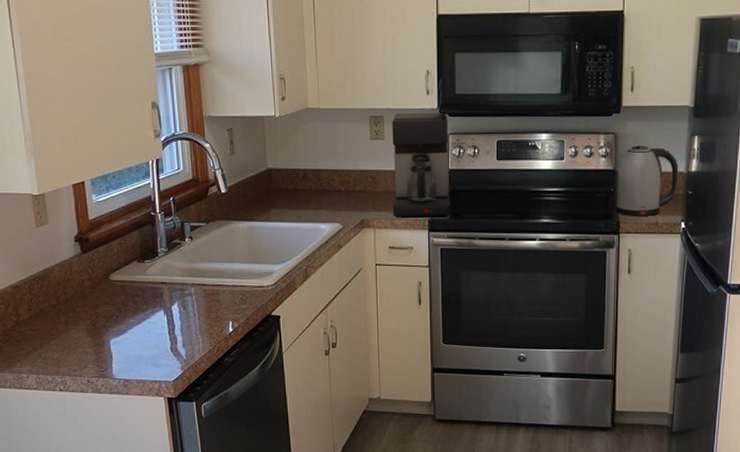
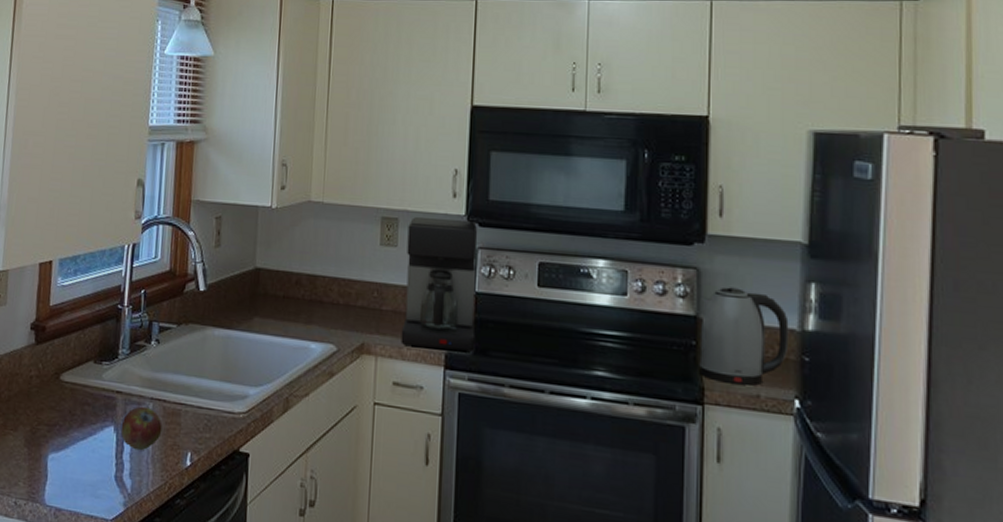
fruit: none [169,291,205,326] -> present [120,406,162,451]

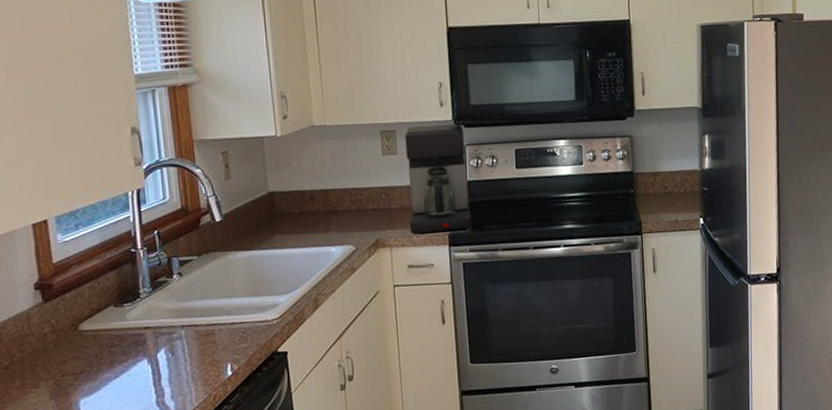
fruit: present [120,406,162,451] -> none [154,334,198,375]
kettle: present [699,287,789,386] -> none [634,146,694,216]

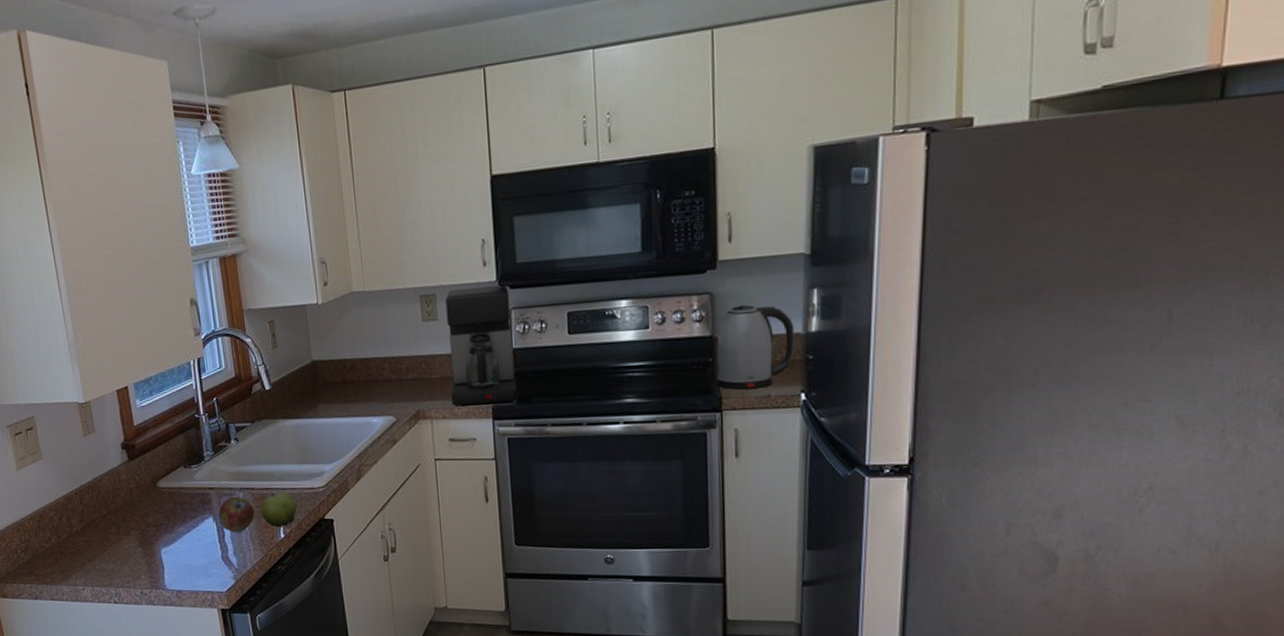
fruit: none [154,334,198,375] -> present [218,496,255,533]
fruit: none [205,326,247,364] -> present [260,491,297,526]
kettle: none [634,146,694,216] -> present [714,304,795,390]

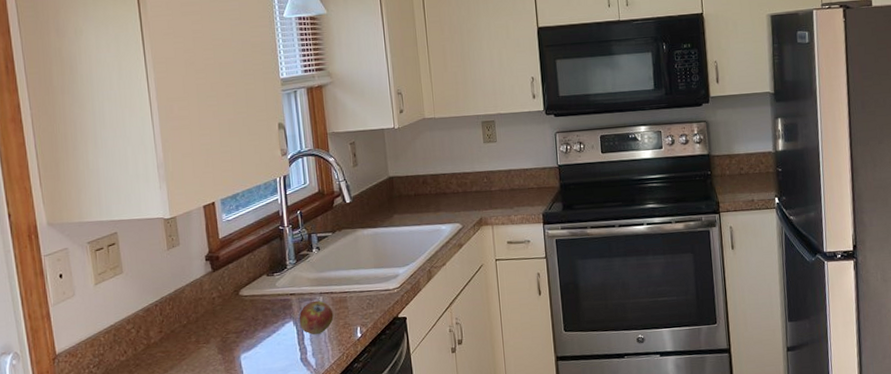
fruit: present [260,491,297,526] -> none [339,294,373,327]
coffee maker: present [445,284,518,405] -> none [503,113,563,213]
kettle: present [714,304,795,390] -> none [710,130,769,196]

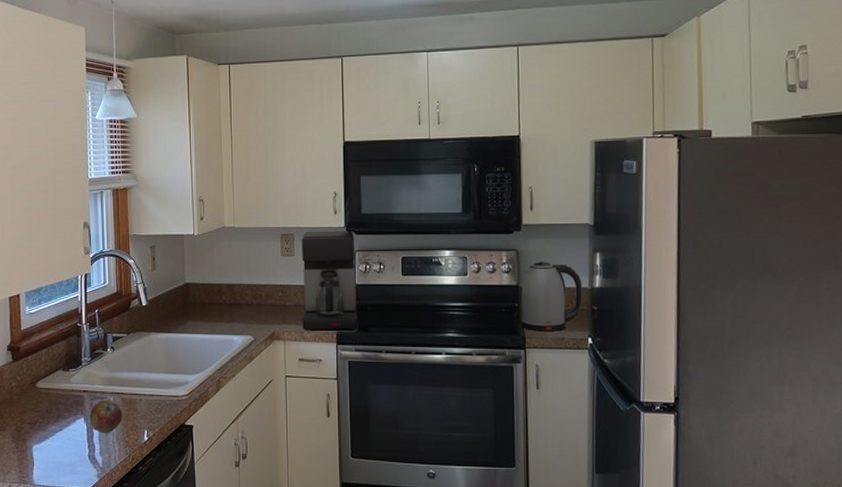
coffee maker: none [503,113,563,213] -> present [302,230,358,330]
kettle: none [710,130,769,196] -> present [519,261,583,331]

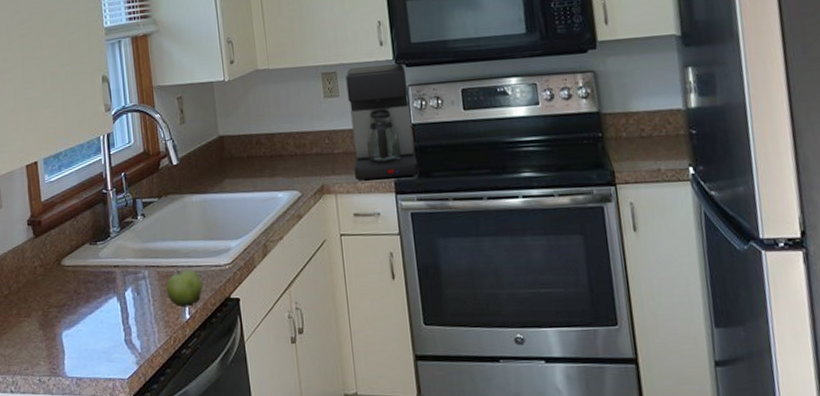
fruit: present [89,400,123,434] -> none [123,274,160,314]
fruit: none [128,397,161,429] -> present [166,269,202,306]
kettle: present [519,261,583,331] -> none [599,82,678,164]

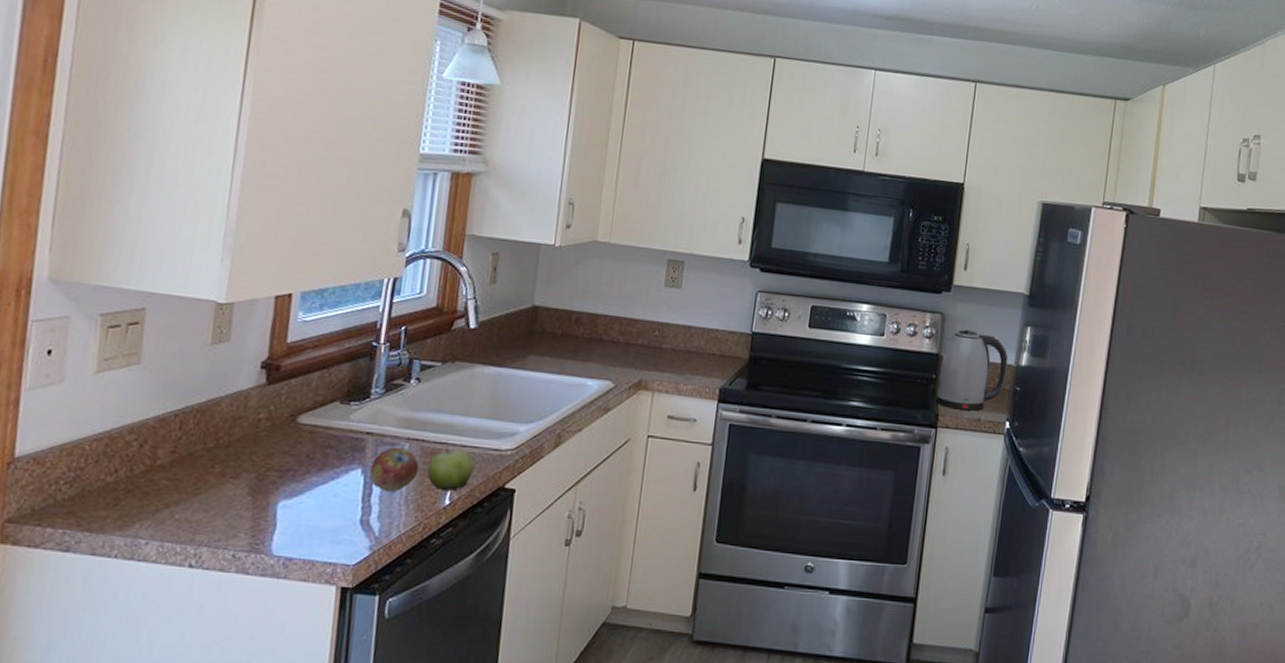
fruit: none [123,274,160,314] -> present [369,447,419,493]
coffee maker: present [345,63,419,180] -> none [678,260,759,386]
kettle: none [599,82,678,164] -> present [936,329,1008,411]

